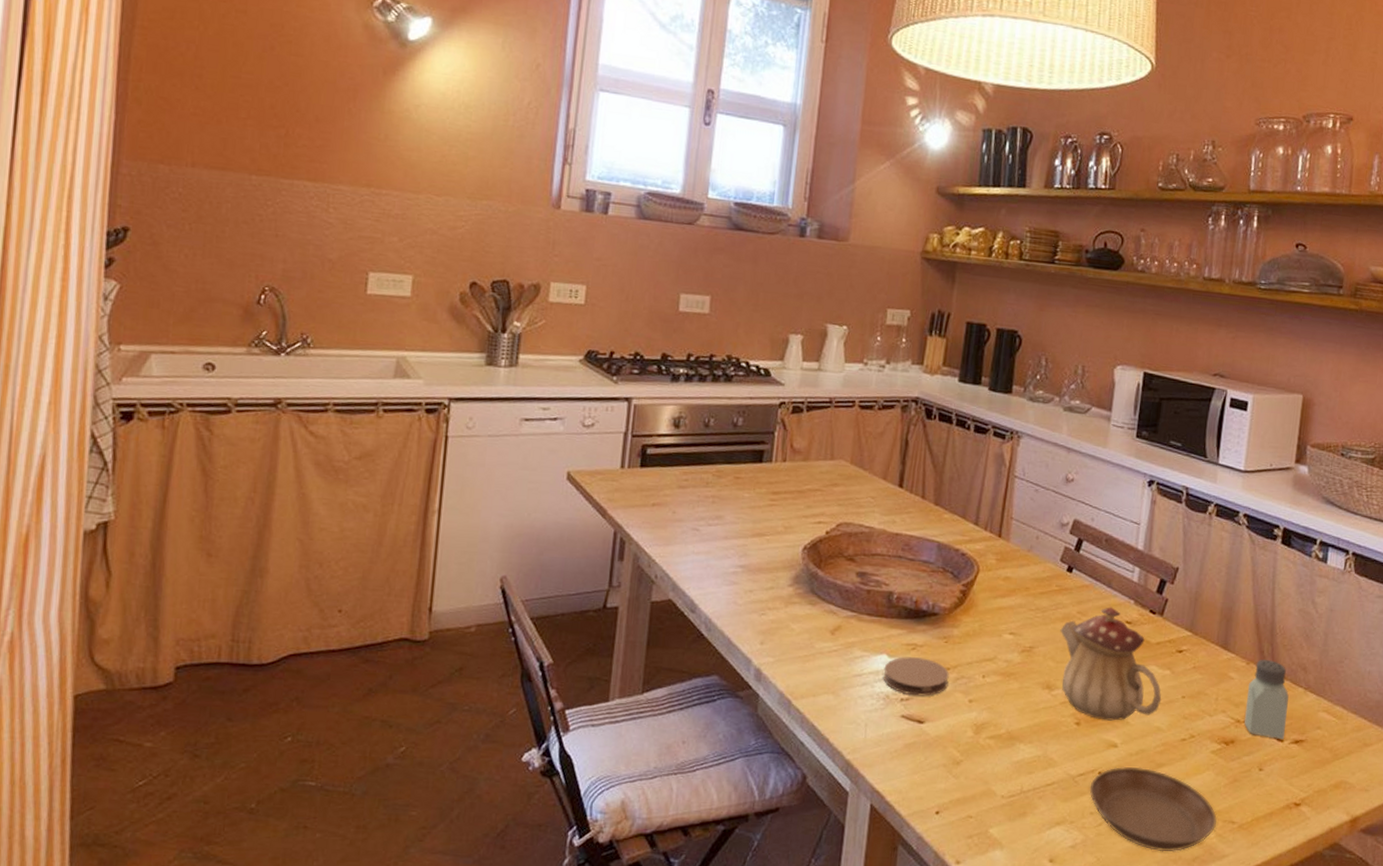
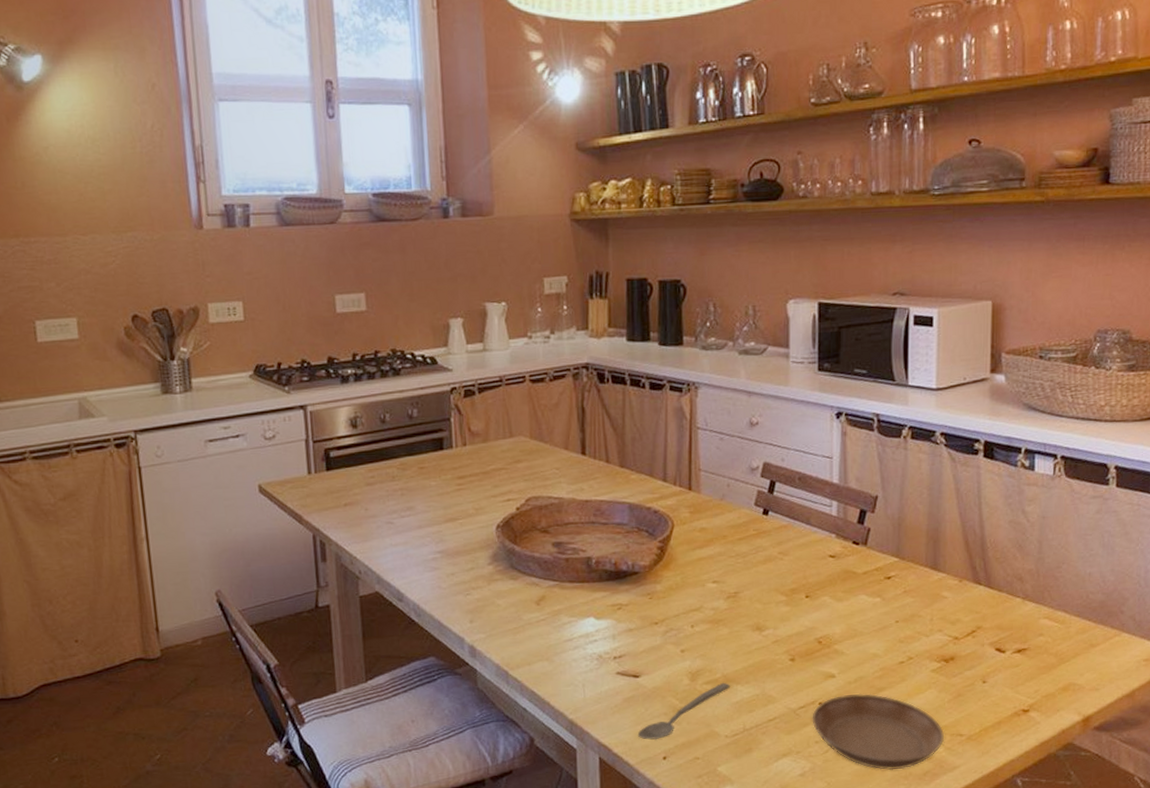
coaster: present [883,657,949,696] -> none [593,616,658,653]
spoon: none [913,739,1013,792] -> present [637,682,730,740]
teapot: present [1060,607,1162,721] -> none [763,543,875,654]
saltshaker: present [1244,660,1289,740] -> none [962,575,1006,651]

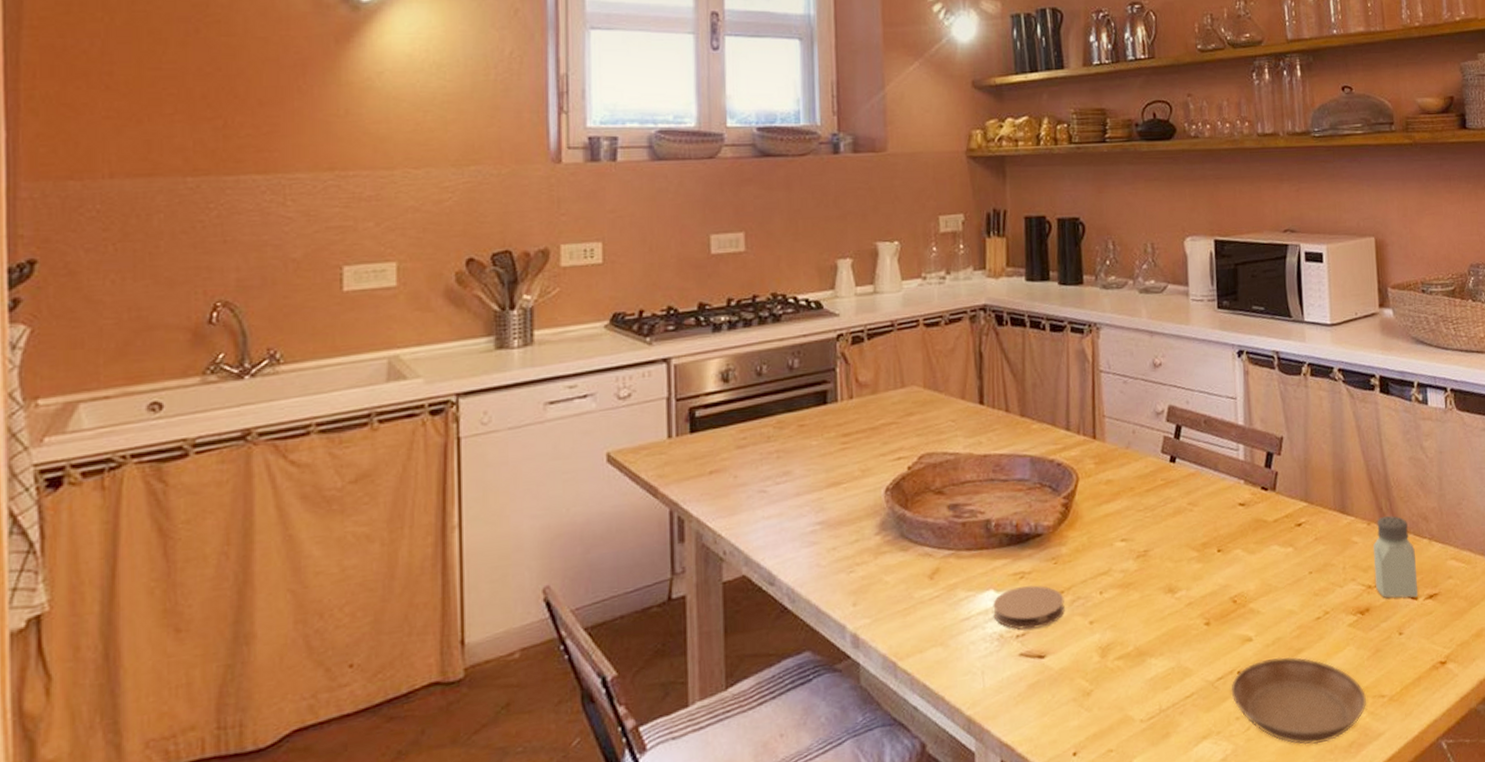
coaster: none [593,616,658,653] -> present [993,585,1065,630]
spoon: present [637,682,730,740] -> none [1044,656,1143,734]
saltshaker: none [962,575,1006,651] -> present [1373,516,1418,598]

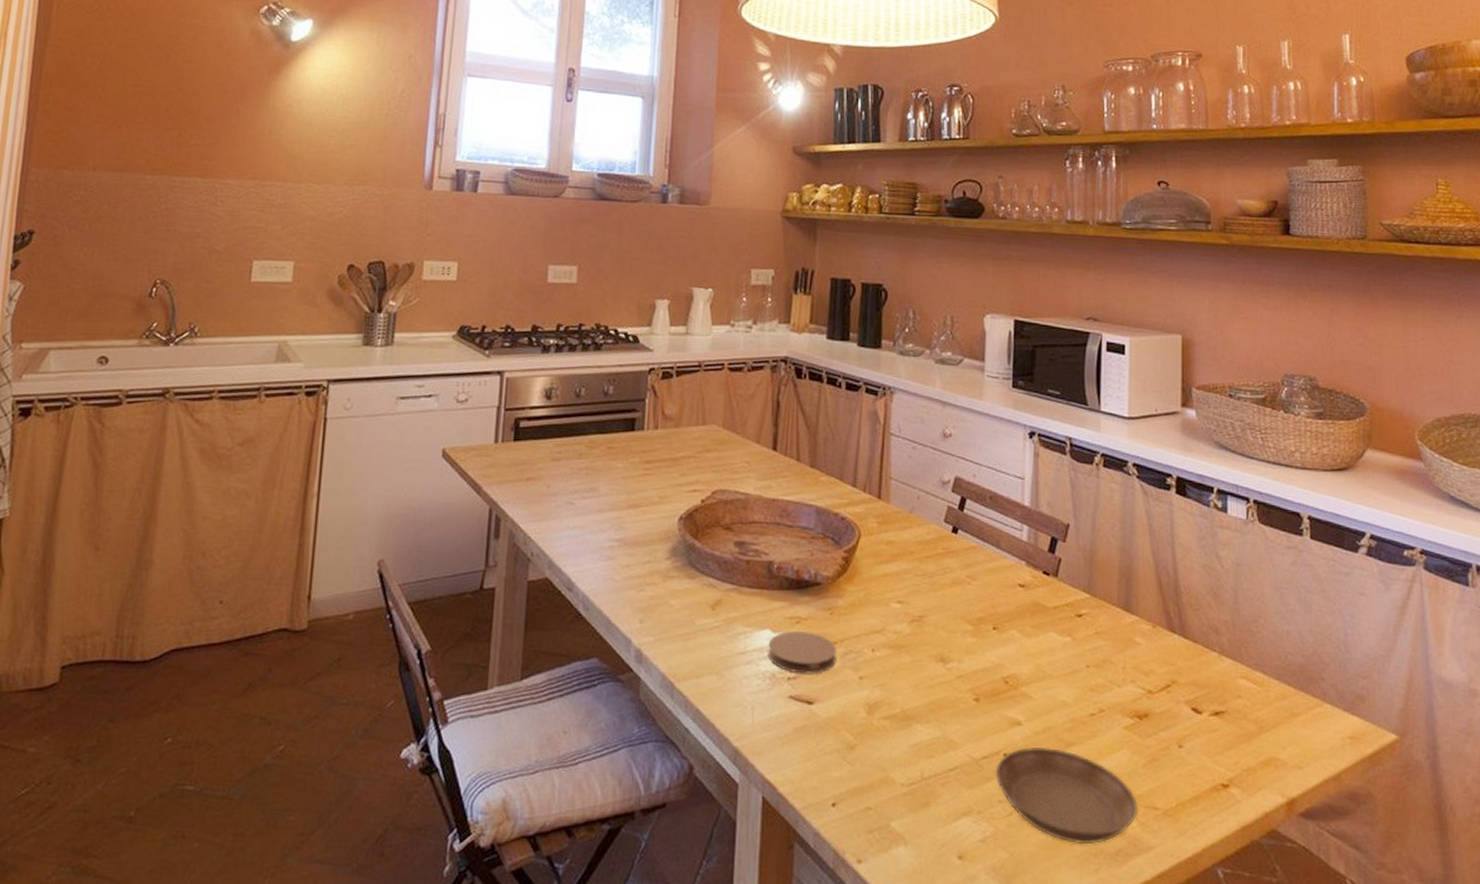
saltshaker: present [1373,516,1418,598] -> none [1156,622,1202,712]

